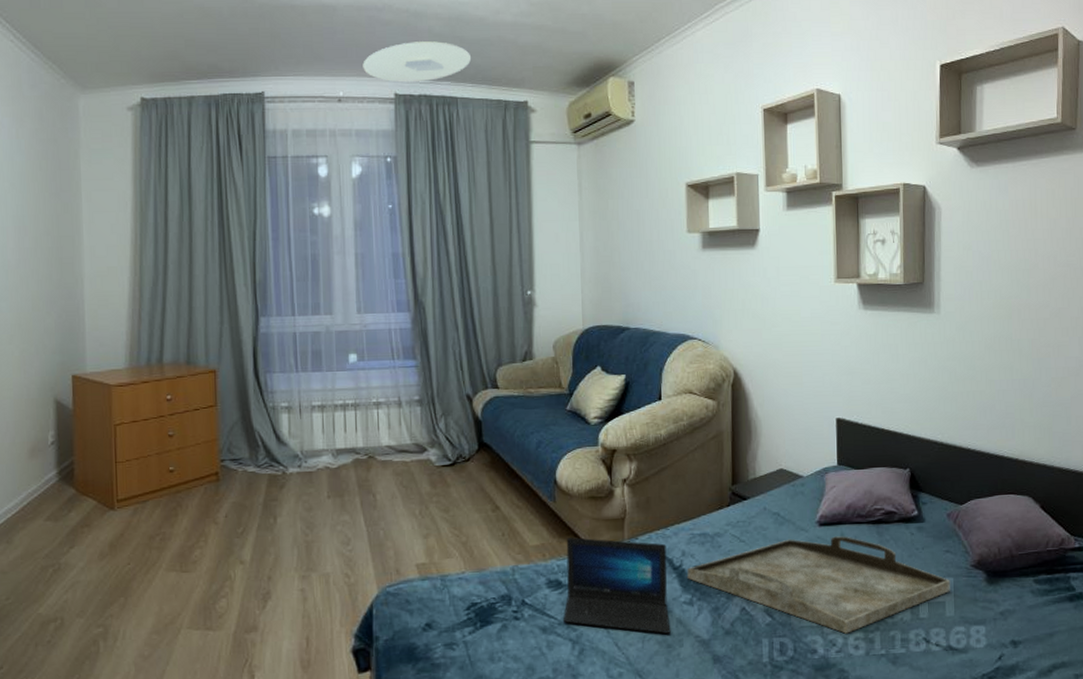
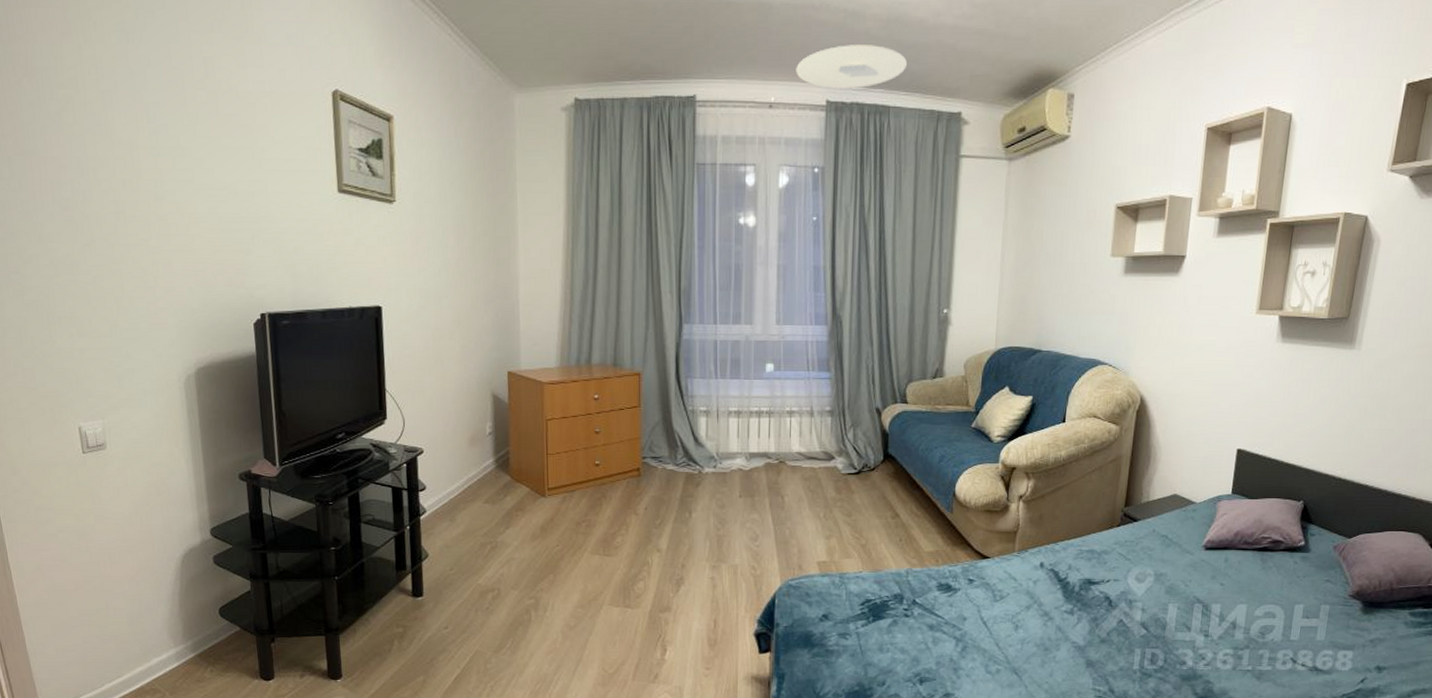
laptop: present [562,537,671,634] -> none [949,547,1054,638]
serving tray: present [687,536,950,634] -> none [1071,560,1326,649]

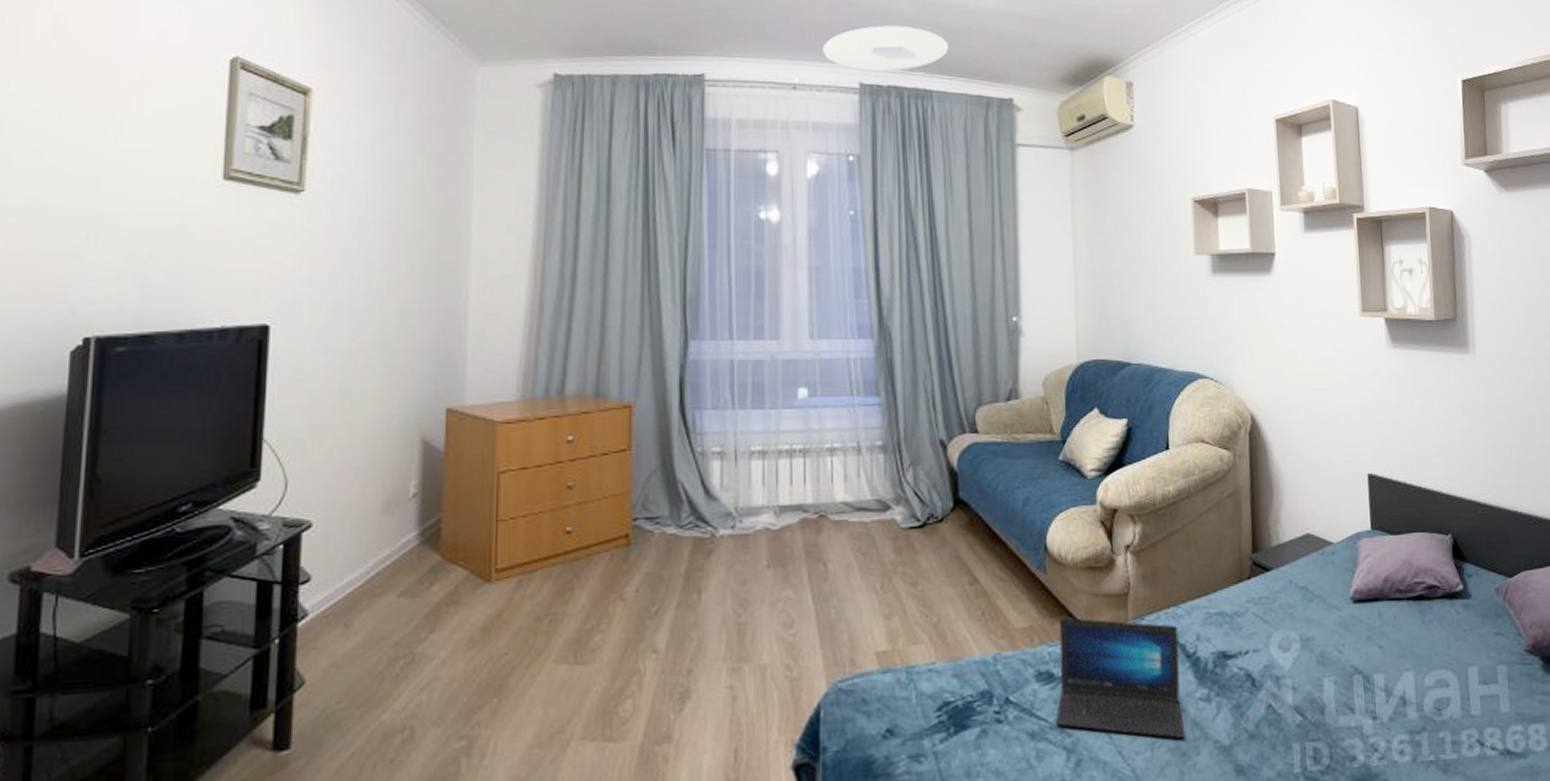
laptop: none [949,547,1054,638] -> present [1055,618,1185,739]

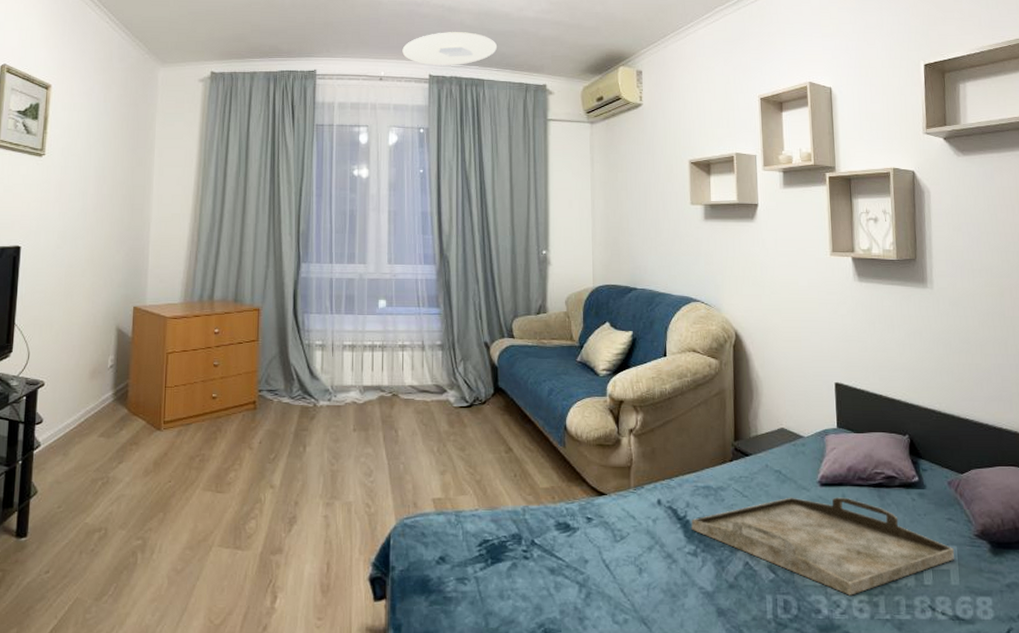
laptop: present [1055,618,1185,739] -> none [570,482,675,583]
serving tray: none [1203,615,1504,736] -> present [691,497,954,596]

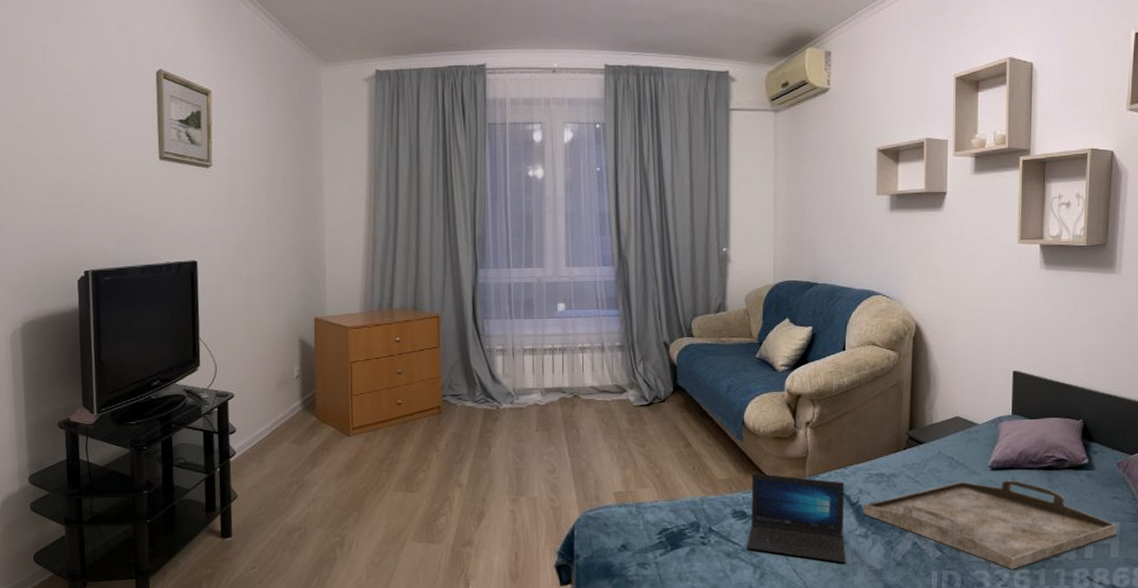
ceiling light: present [402,32,498,66] -> none [576,15,677,54]
laptop: none [570,482,675,583] -> present [746,473,846,562]

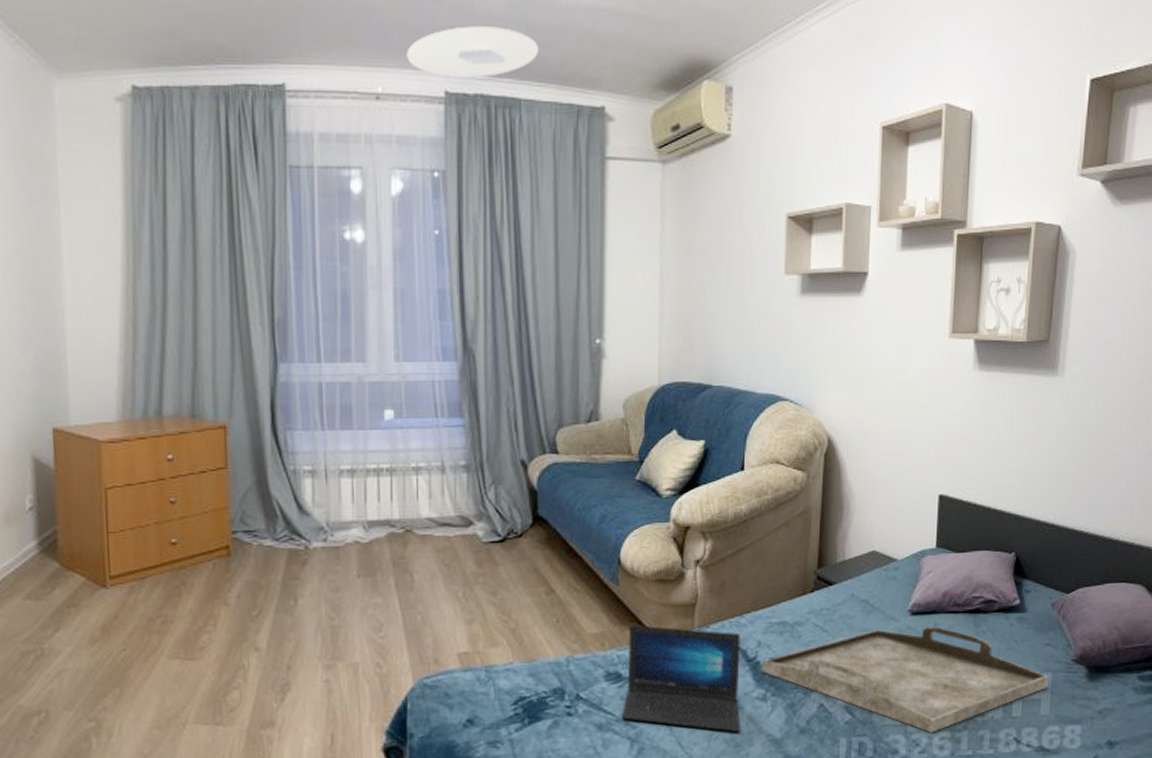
ceiling light: none [576,15,677,54] -> present [406,26,540,78]

